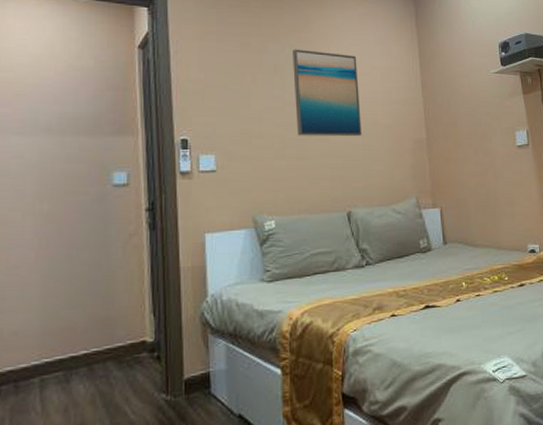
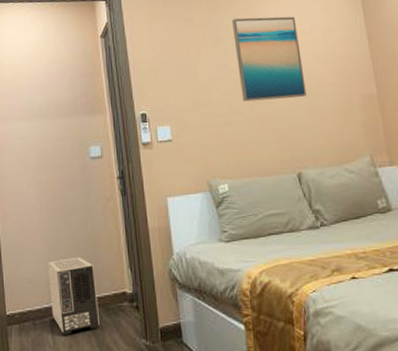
air purifier: none [42,301,108,397] -> present [48,256,100,335]

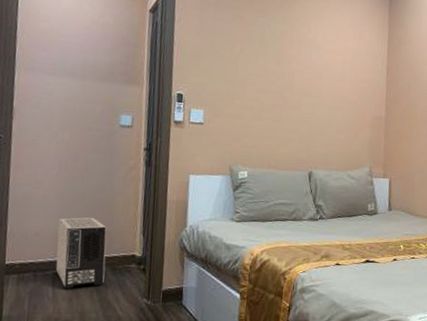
wall art: present [232,16,307,102] -> none [274,25,333,108]

